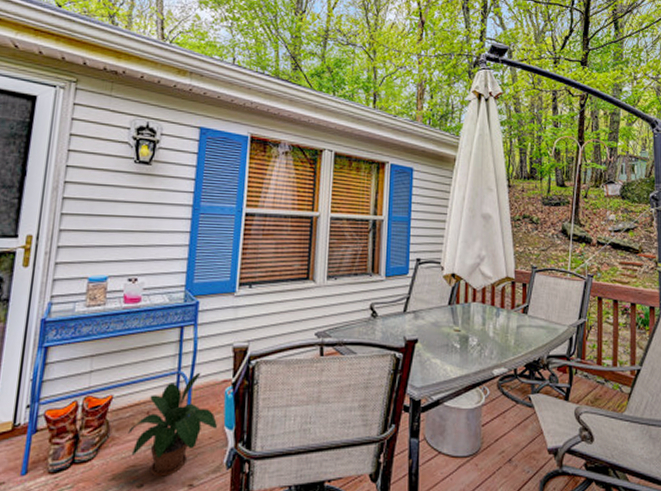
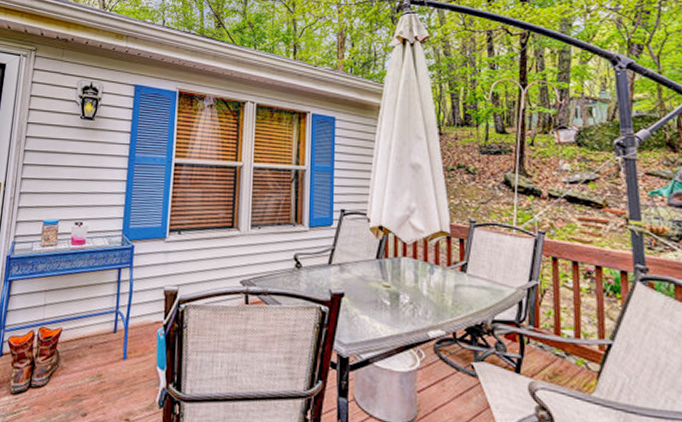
potted plant: present [128,372,217,477] -> none [74,312,150,409]

